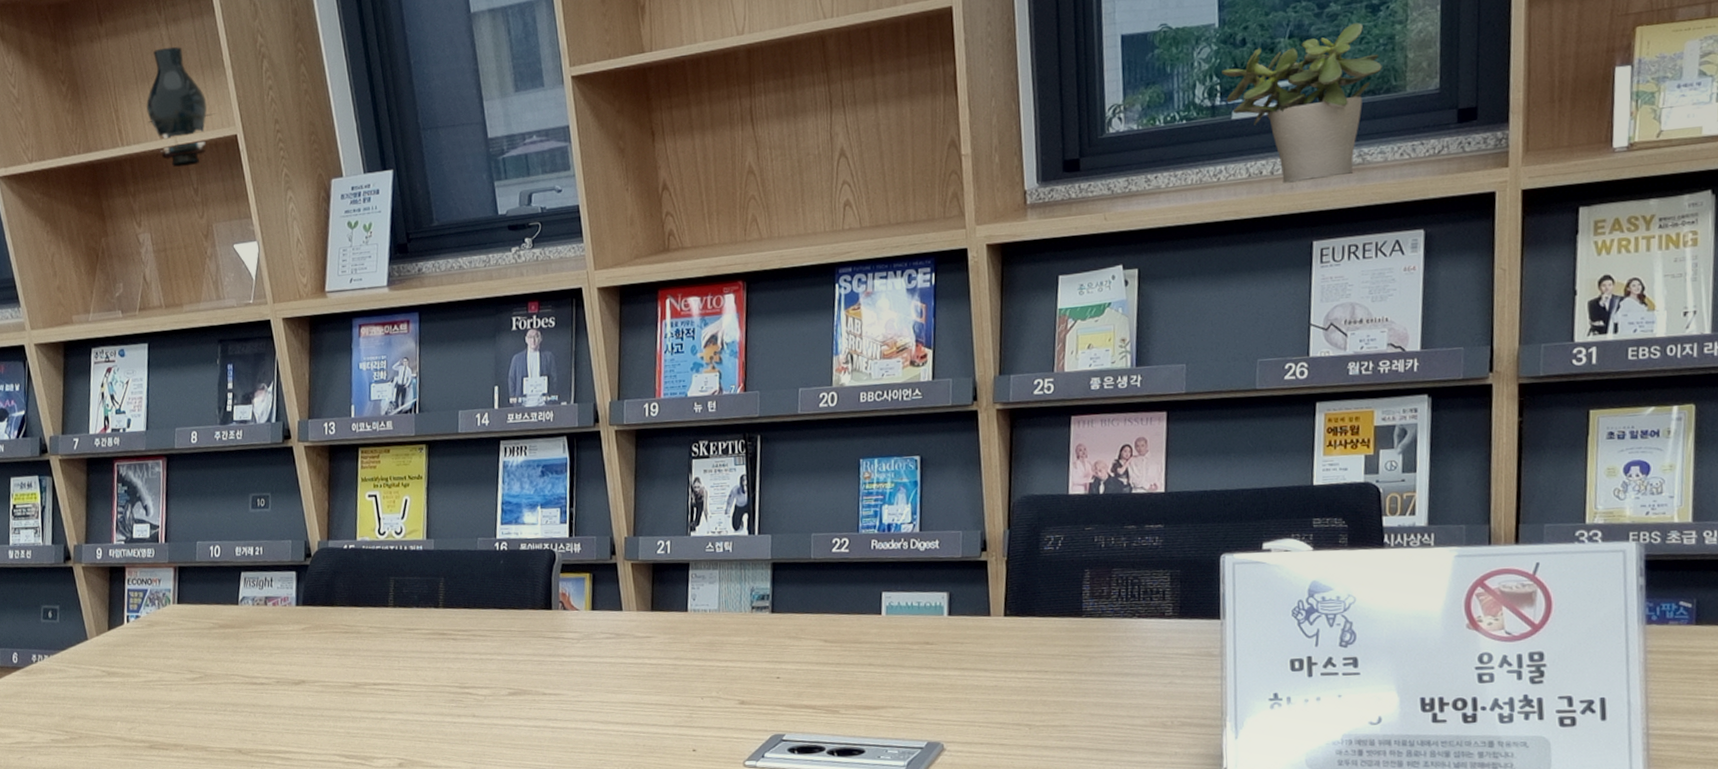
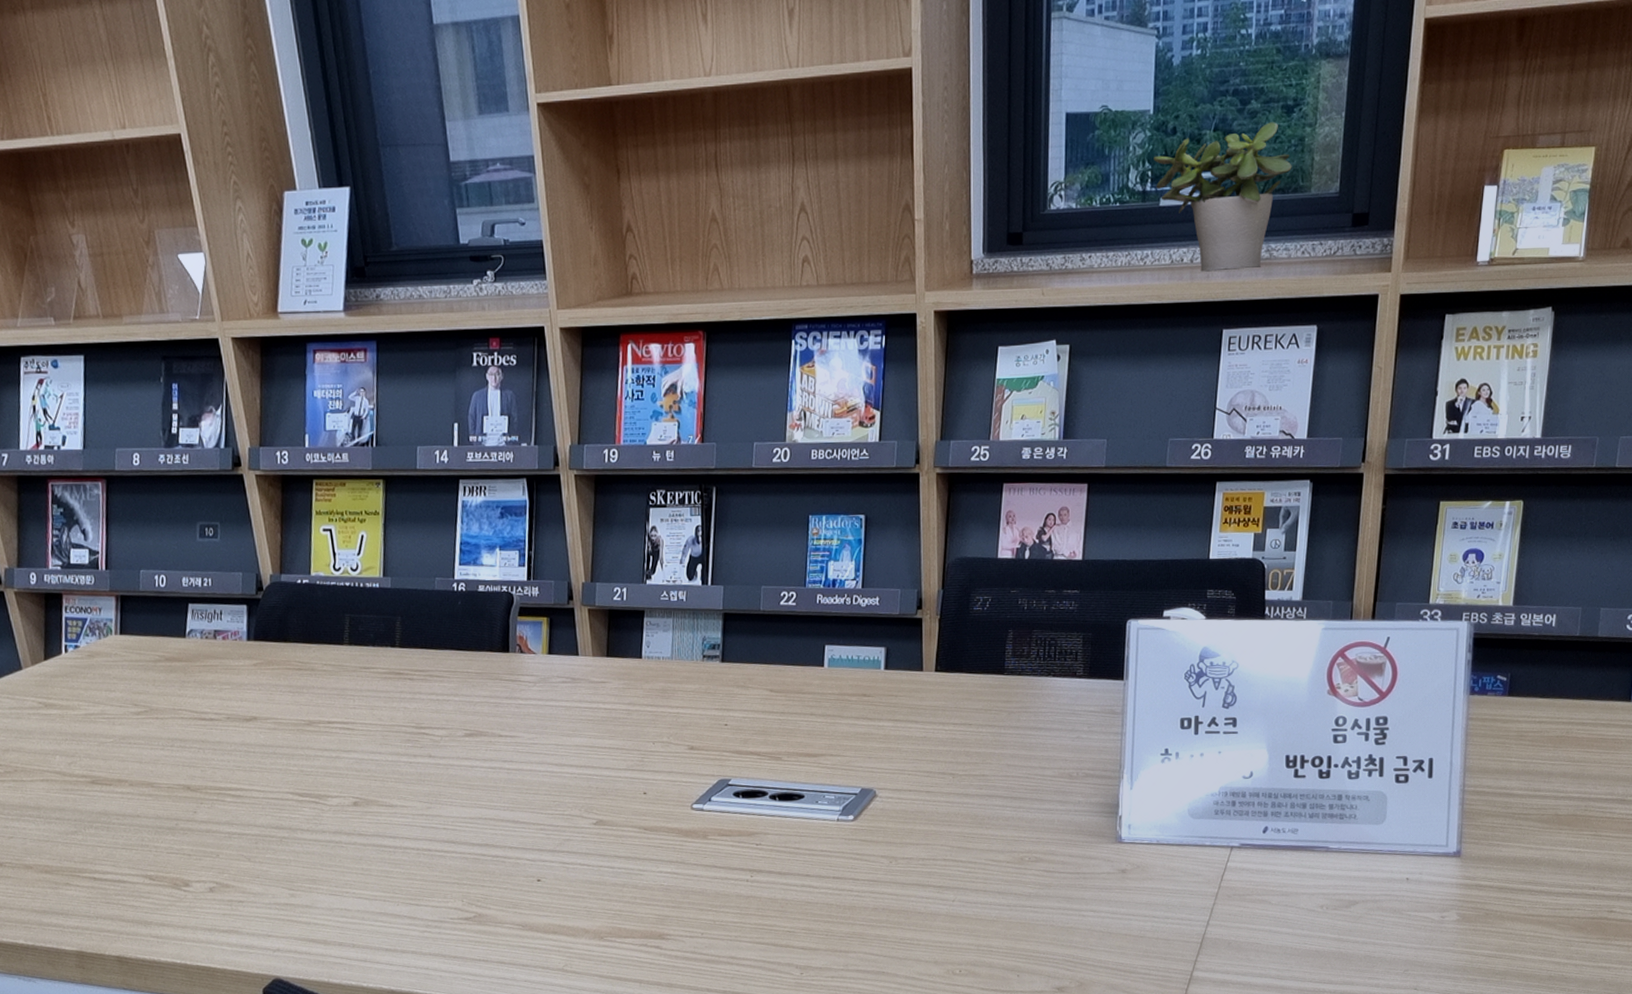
vase: present [146,47,208,167] -> none [78,28,148,165]

